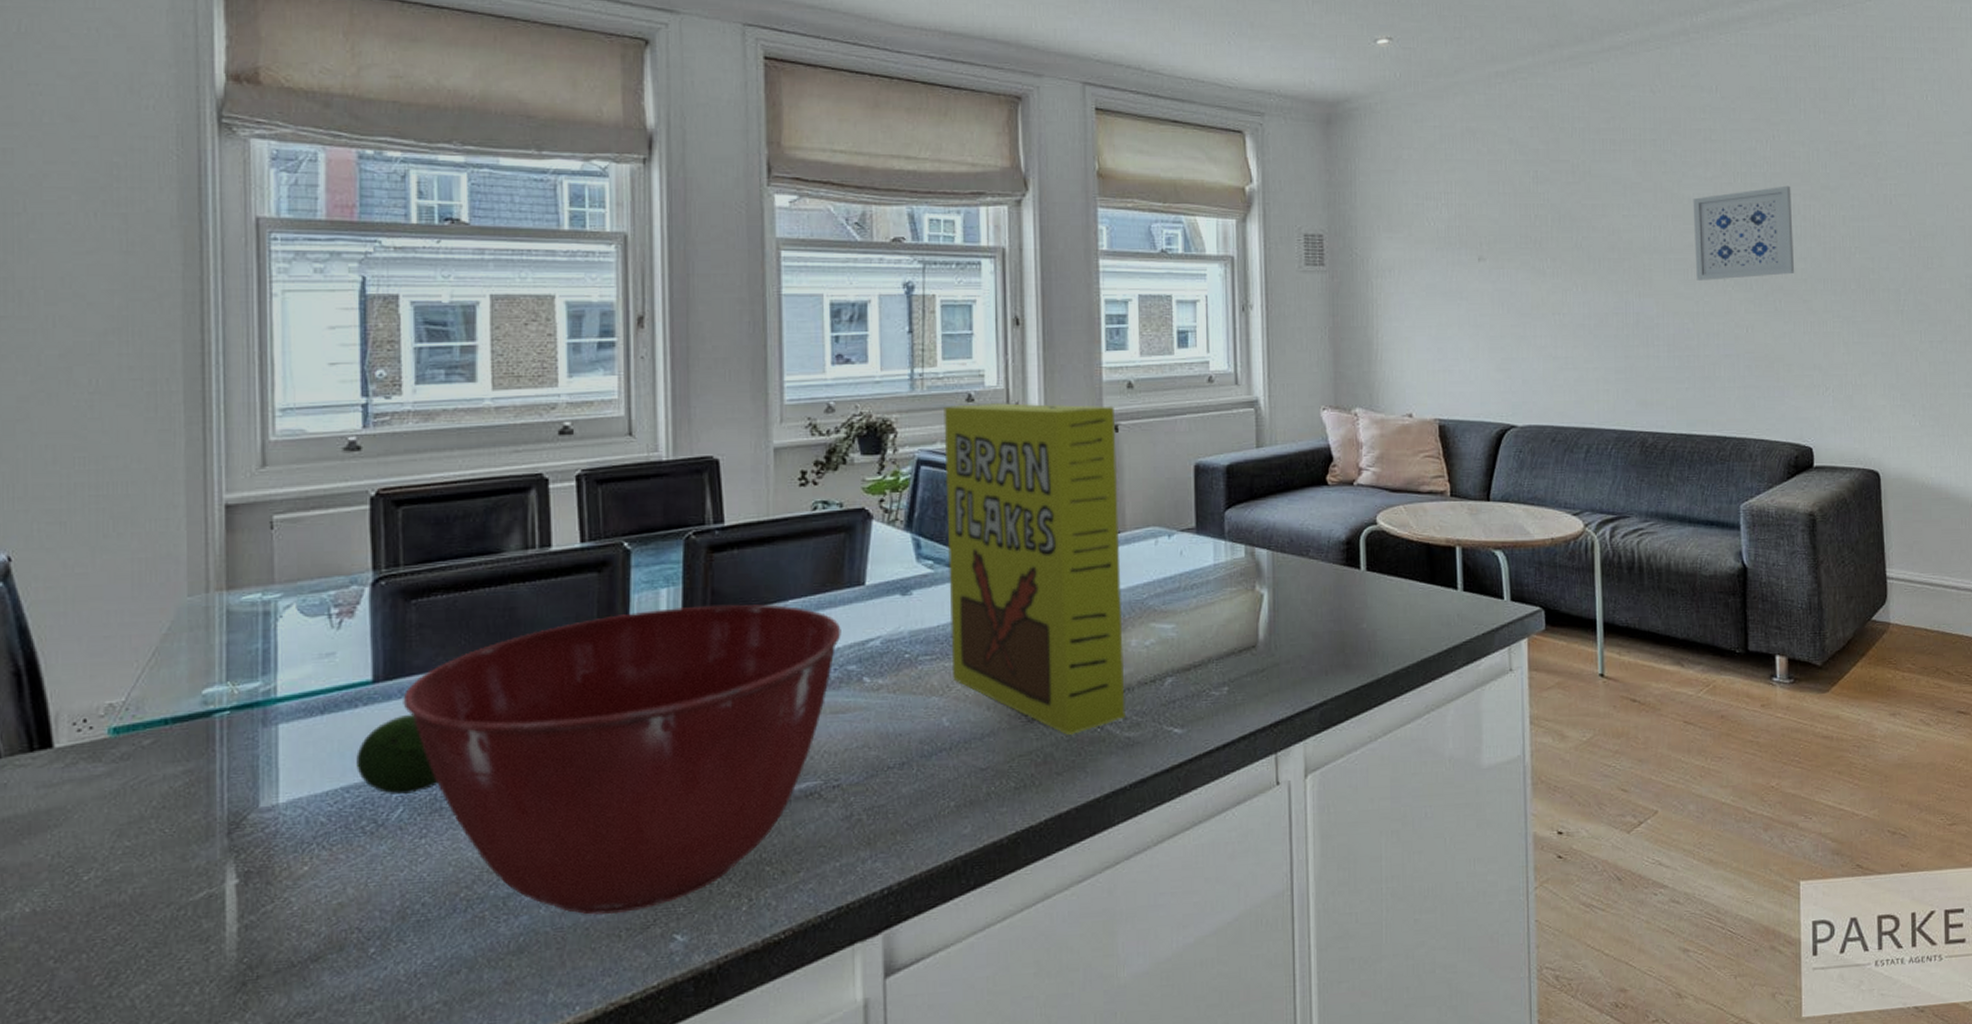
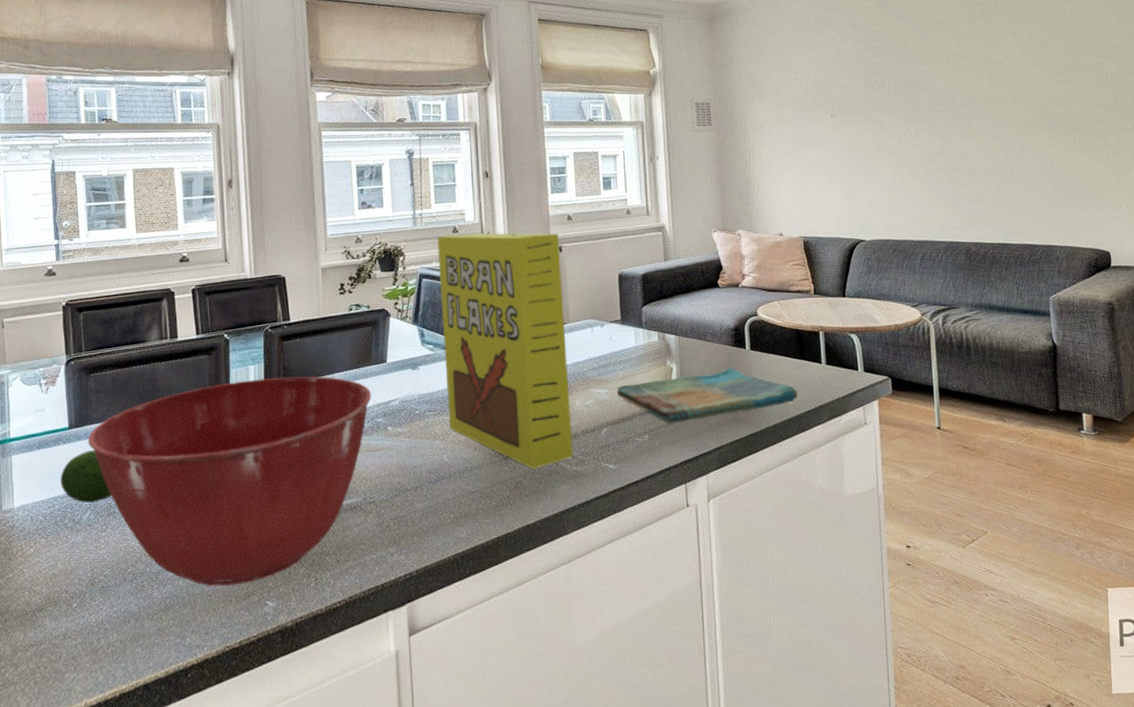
dish towel: none [1187,594,1425,670] -> present [616,367,798,423]
wall art: present [1693,185,1795,281] -> none [1003,47,1091,125]

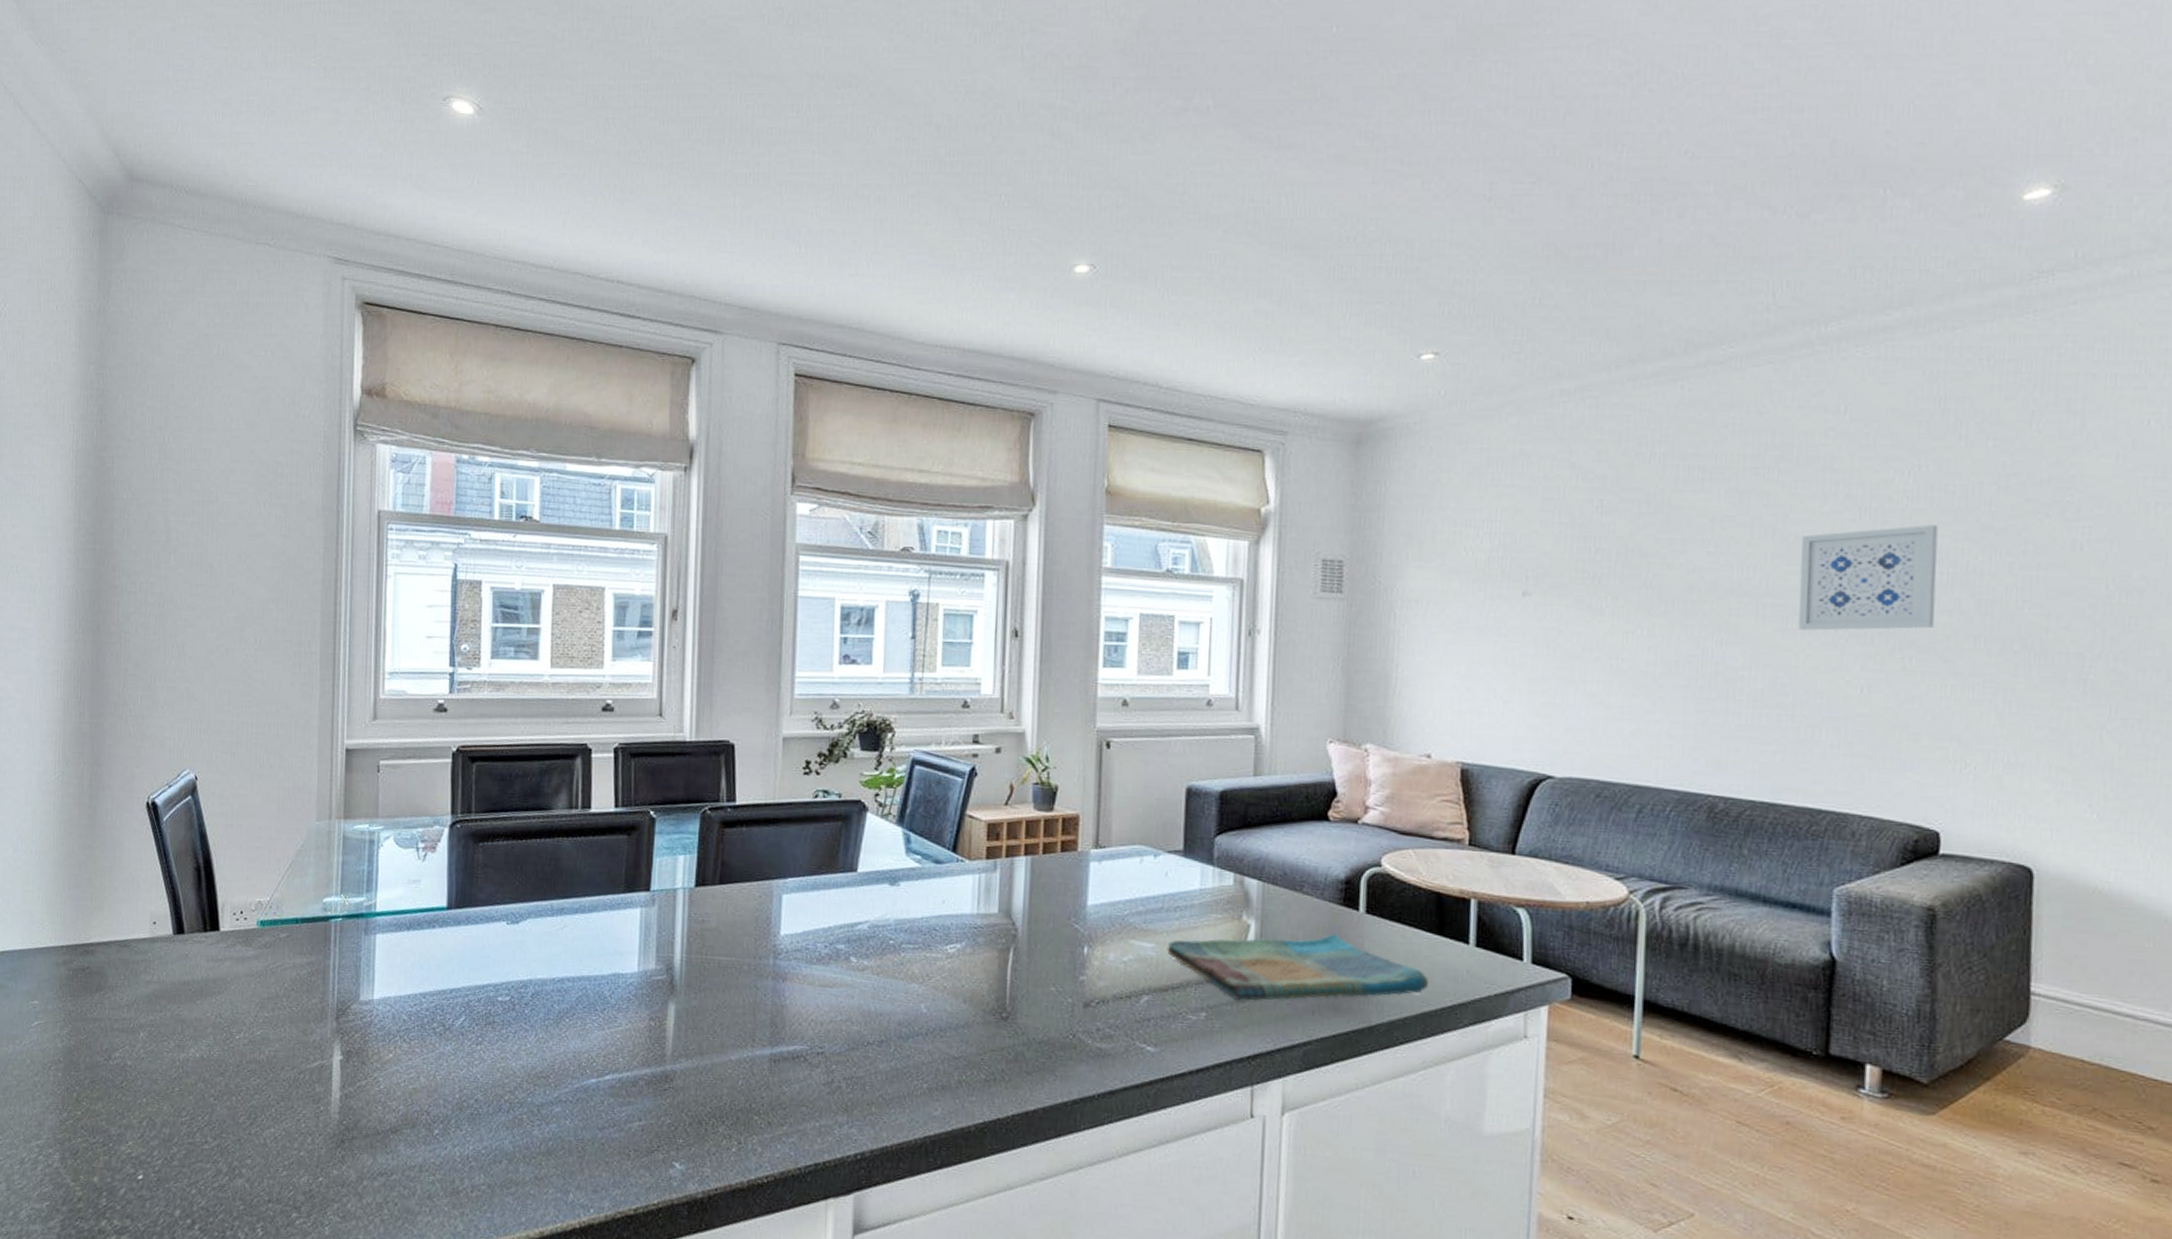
fruit: present [60,449,112,503] -> none [432,939,493,1006]
mixing bowl: present [88,376,372,587] -> none [469,873,833,1136]
cereal box: present [437,232,574,468] -> none [933,710,1107,1038]
wall art: none [1003,47,1091,125] -> present [1798,524,1939,631]

